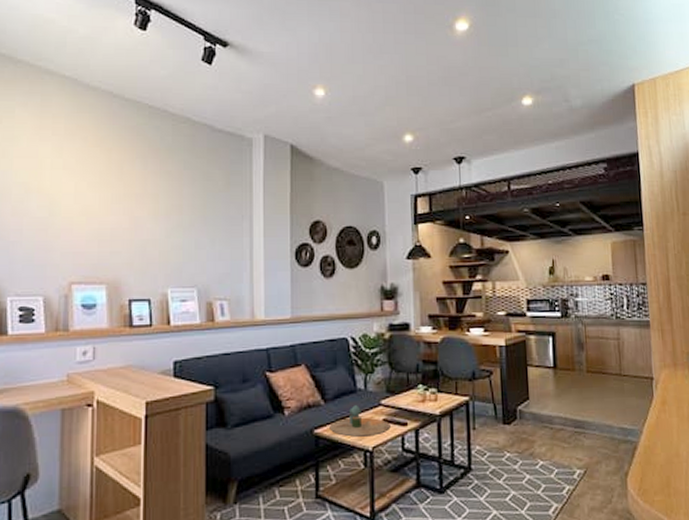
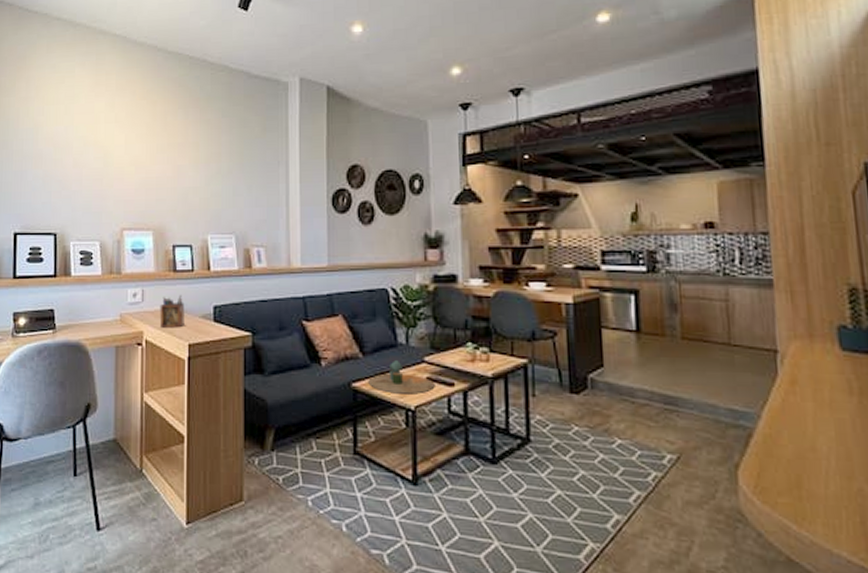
desk organizer: none [113,350,142,387] -> present [160,294,185,328]

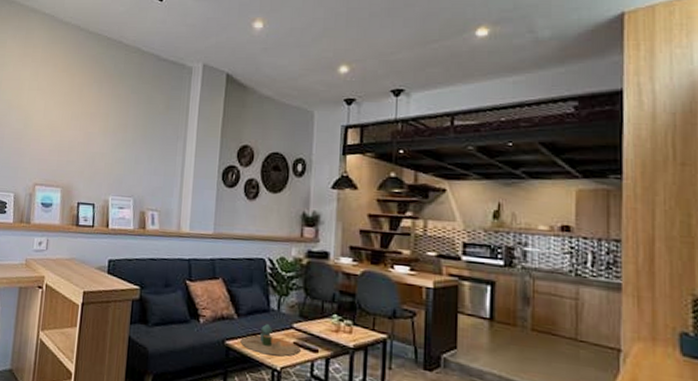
desk organizer: present [160,294,185,328] -> none [60,246,83,276]

